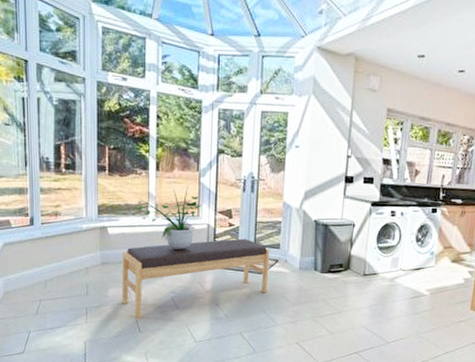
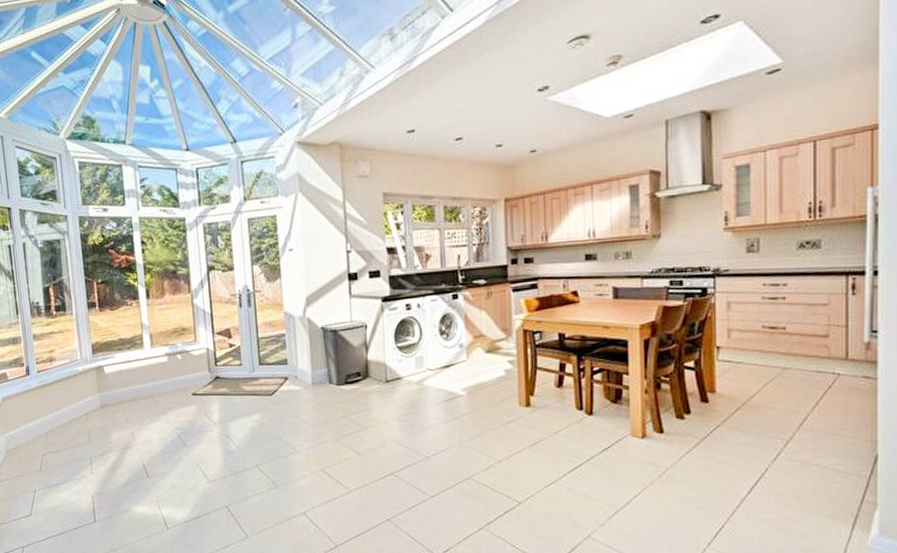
bench: present [121,238,270,319] -> none [121,358,281,463]
potted plant: present [137,186,203,250] -> none [131,310,199,381]

